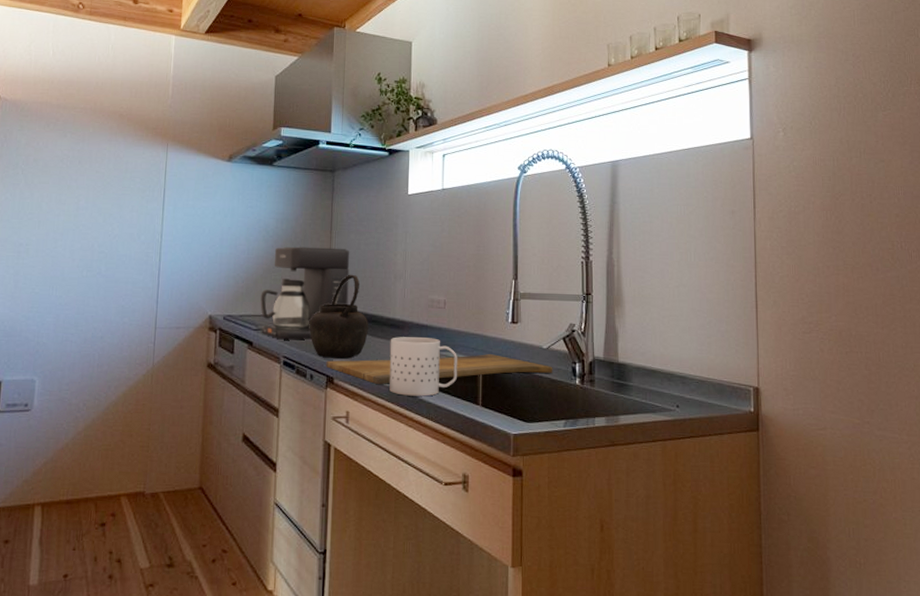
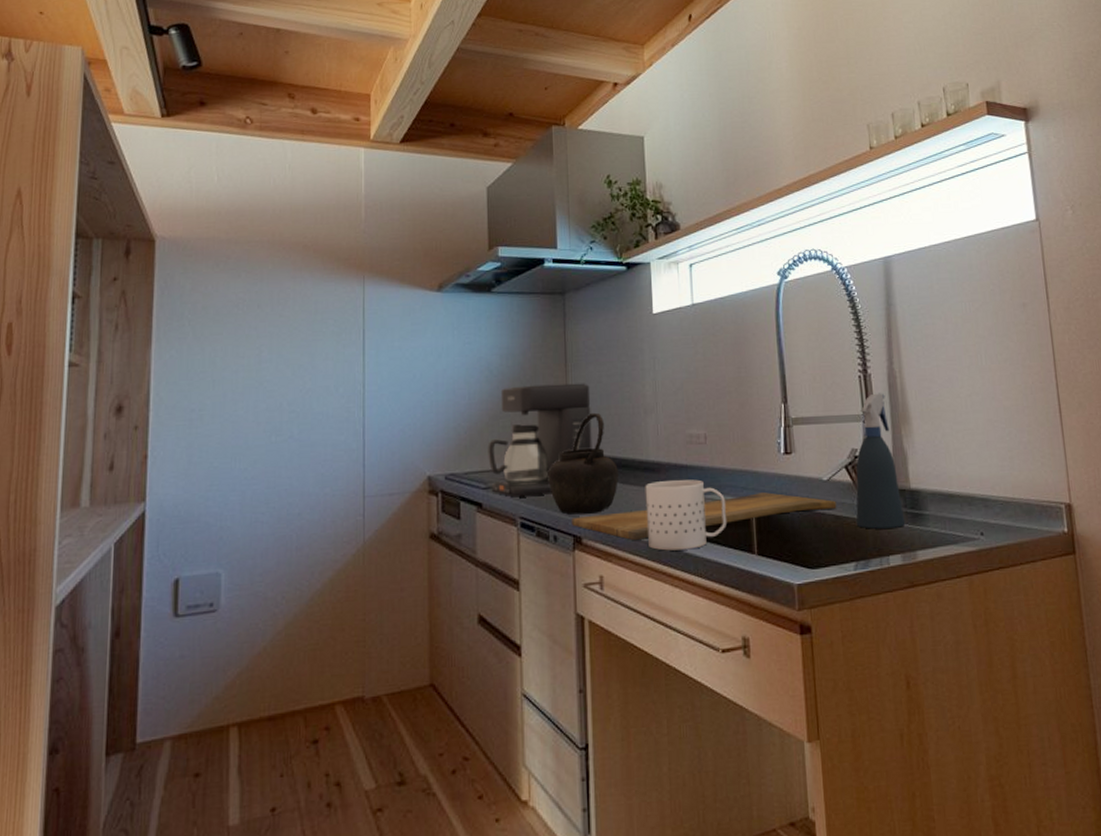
spray bottle: none [568,278,612,394] -> present [856,393,906,529]

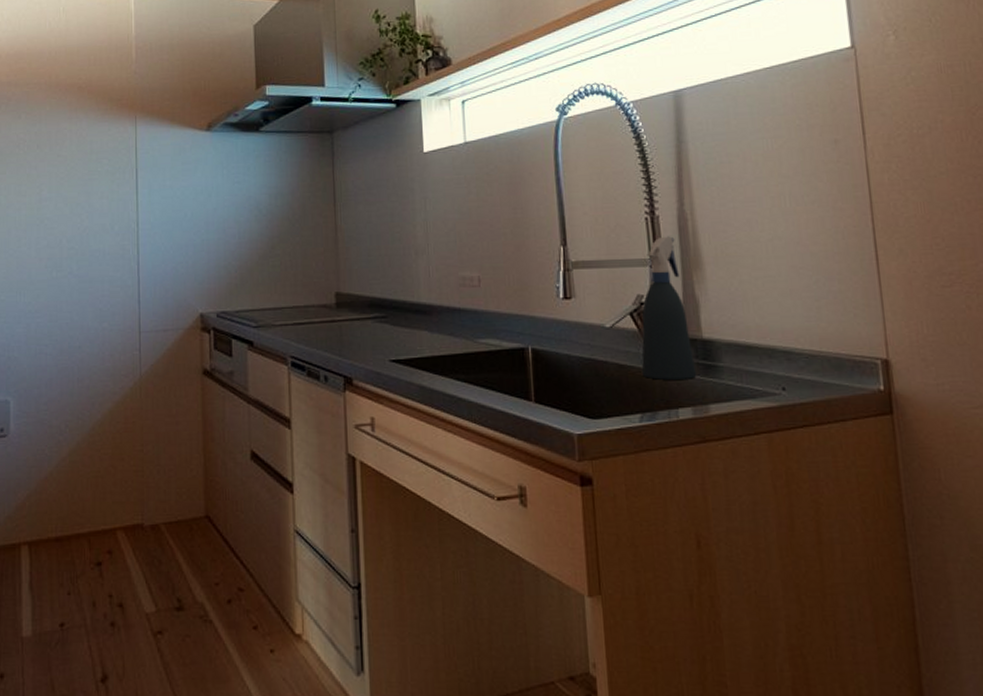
coffee maker: present [488,383,592,498] -> none [258,223,362,337]
kettle: present [548,412,618,515] -> none [318,253,389,355]
cutting board: present [571,491,837,541] -> none [342,337,621,384]
mug: present [645,479,727,551] -> none [416,323,503,395]

